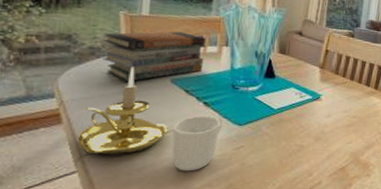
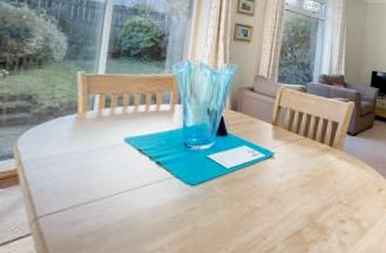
candle holder: present [77,66,168,155] -> none [33,126,121,217]
book stack: present [102,31,206,81] -> none [60,90,159,141]
mug: present [172,115,223,172] -> none [124,175,175,235]

